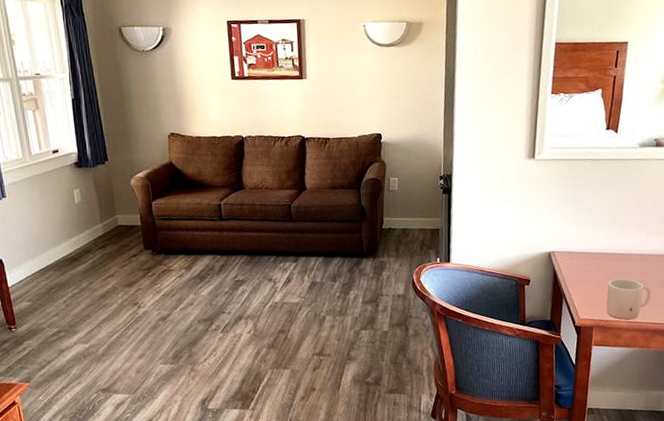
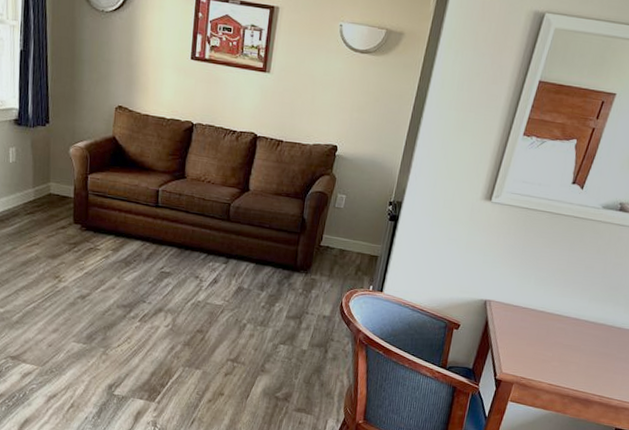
mug: present [606,278,652,320] -> none [530,338,580,382]

